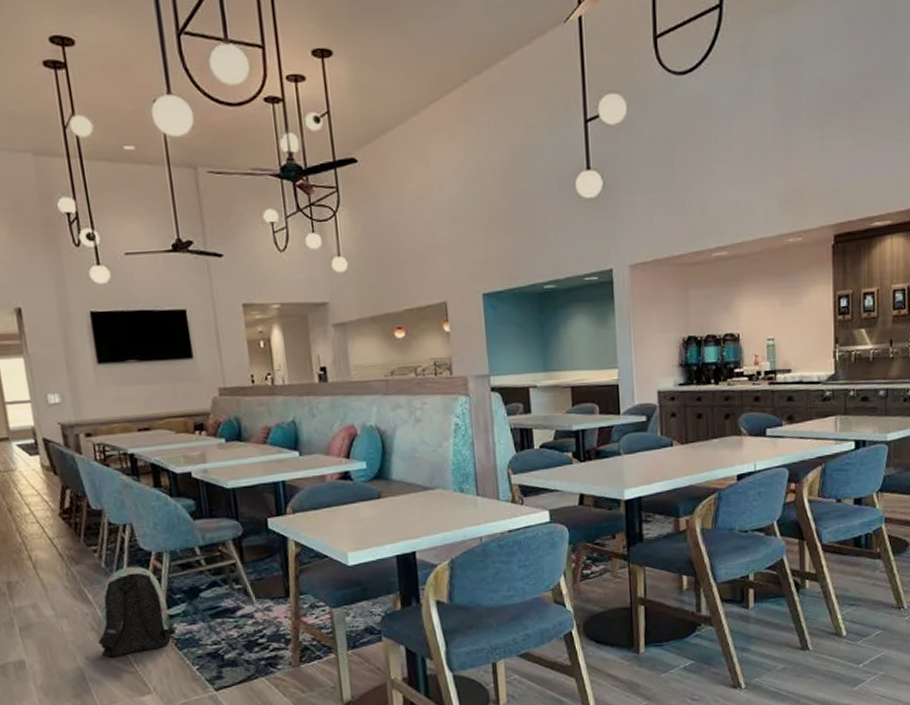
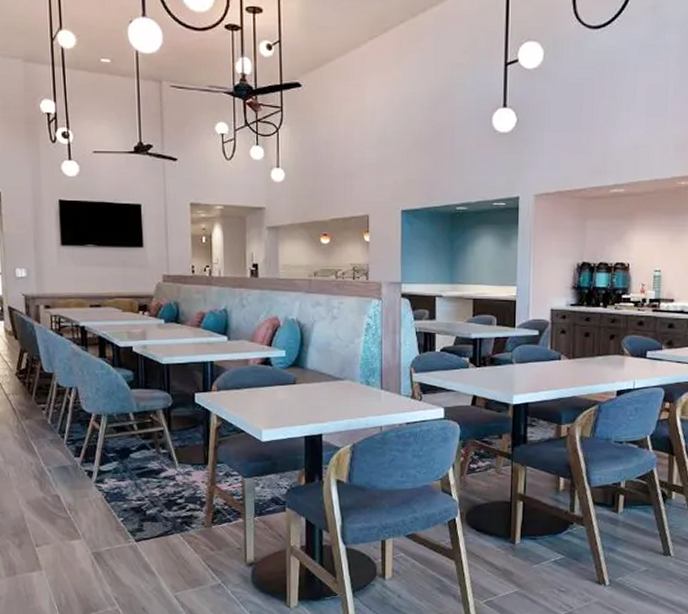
backpack: present [98,566,177,658] -> none [39,425,107,503]

